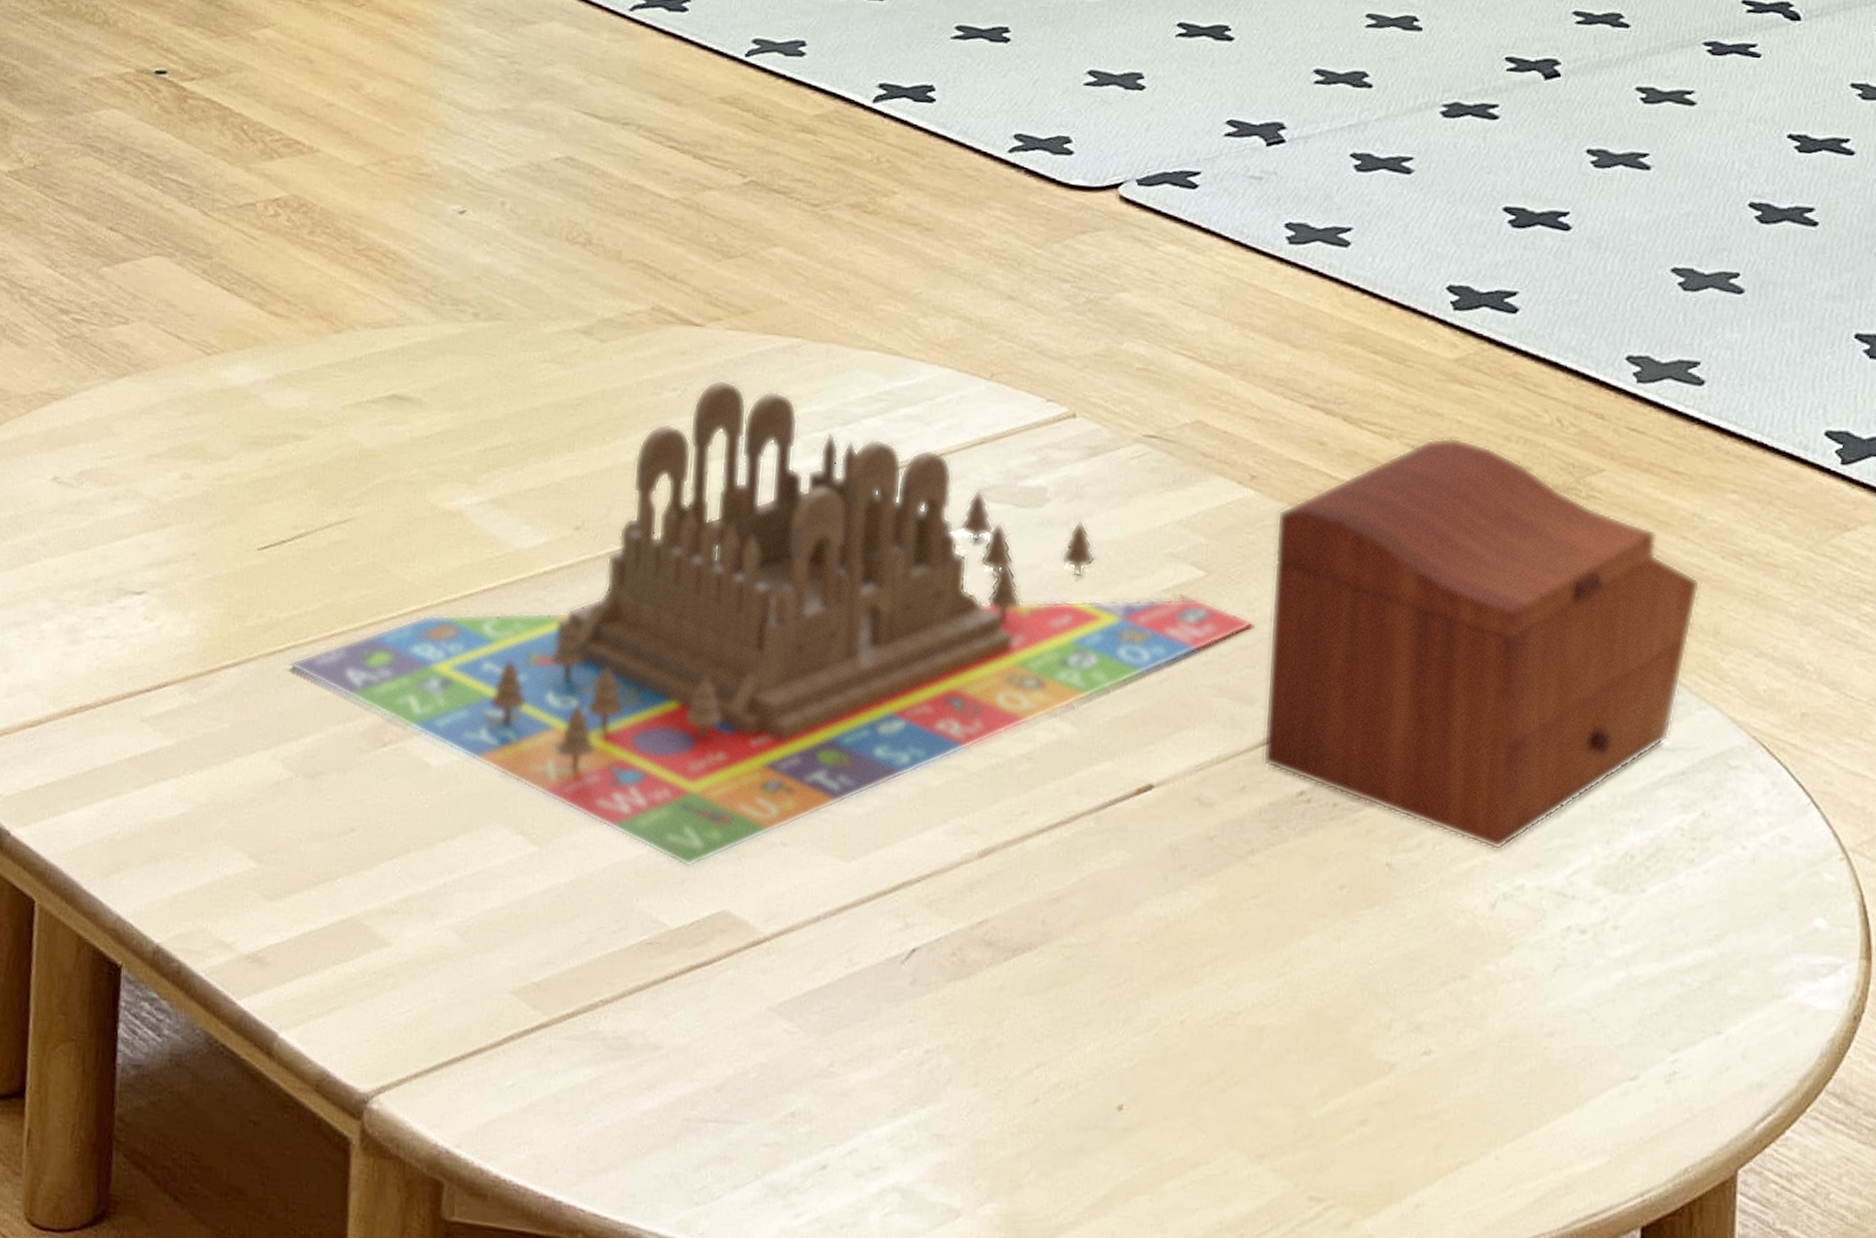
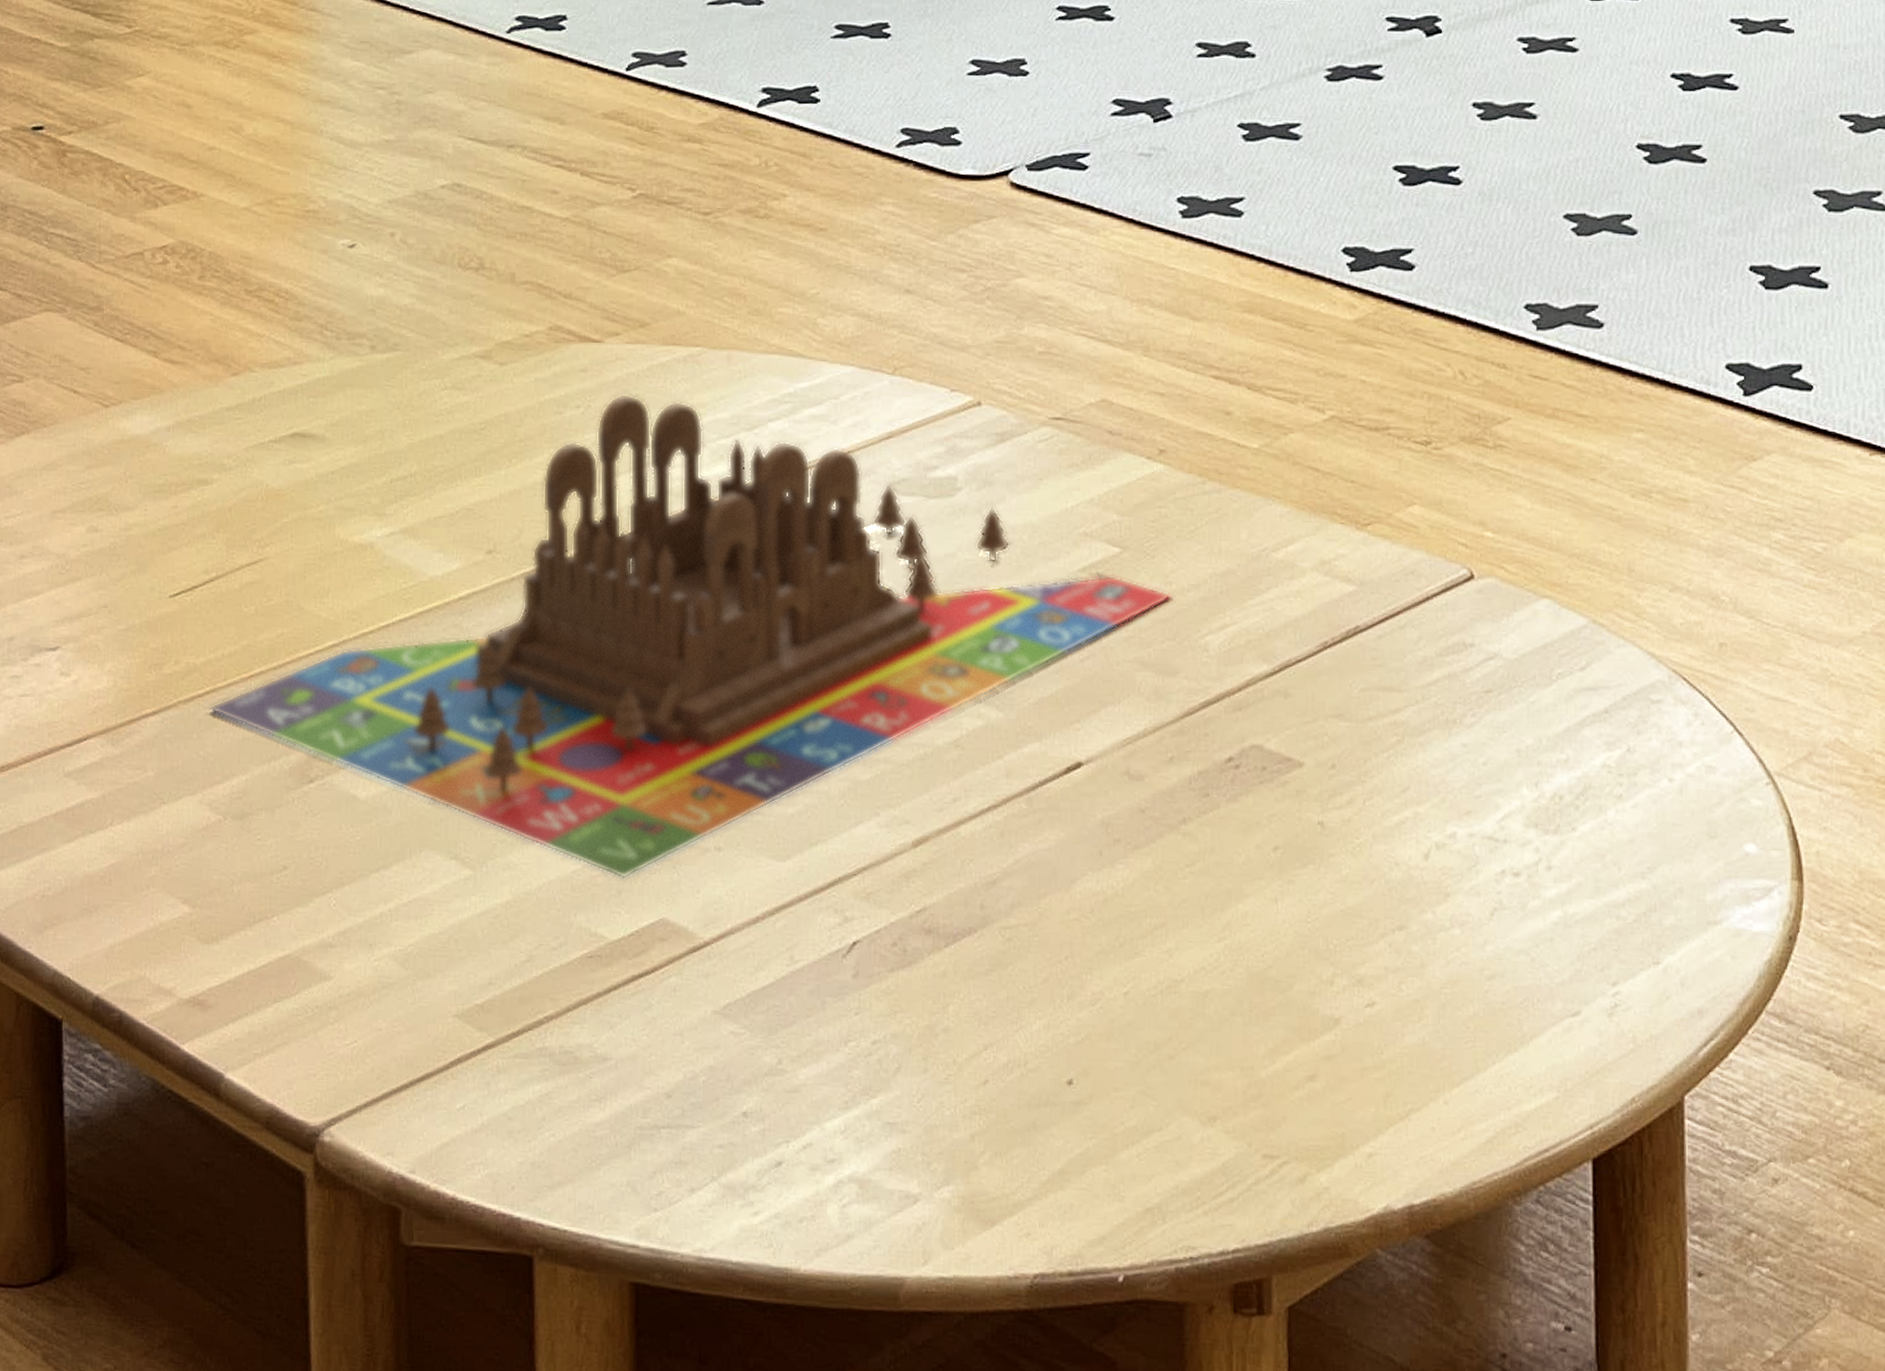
sewing box: present [1262,437,1701,851] -> none [1188,397,1612,801]

